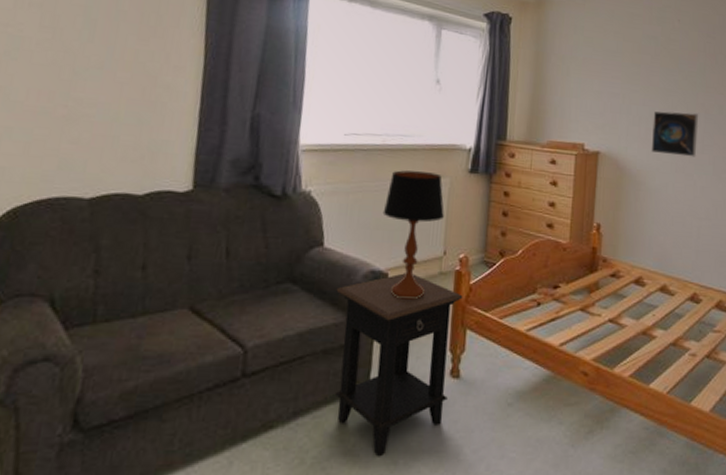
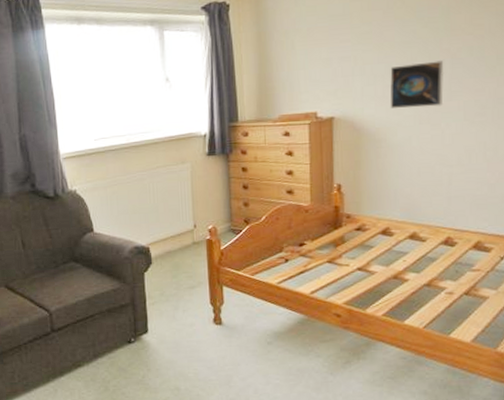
side table: present [336,273,463,456] -> none [110,245,216,384]
table lamp: present [382,170,444,300] -> none [137,160,190,267]

